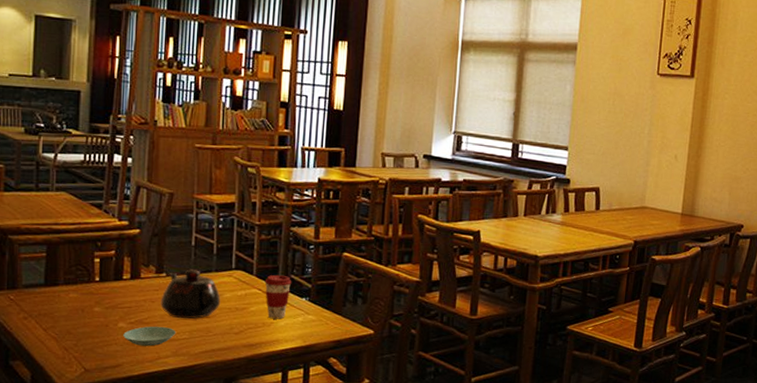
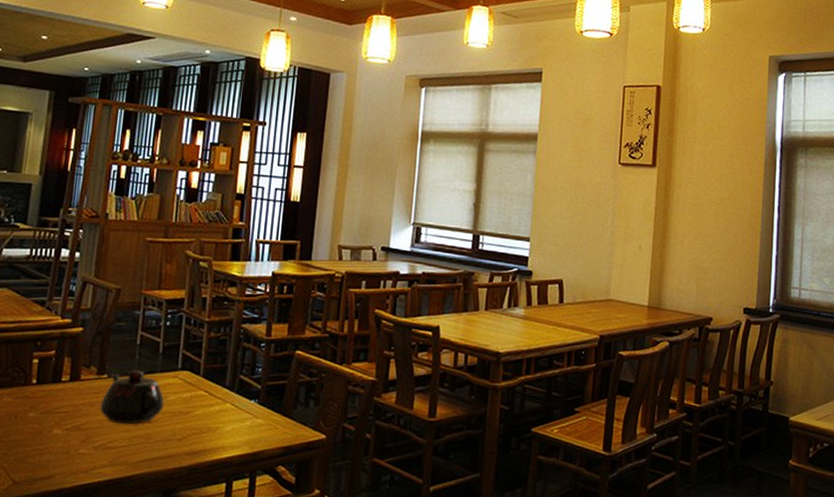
saucer: present [123,326,177,346] -> none [57,432,115,455]
coffee cup: present [264,274,292,319] -> none [211,375,241,424]

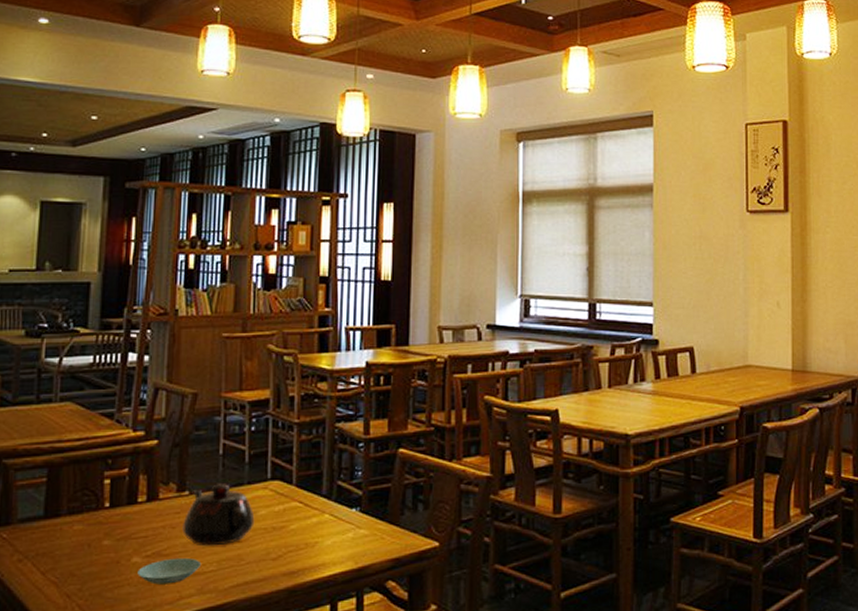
saucer: none [57,432,115,455] -> present [137,557,202,585]

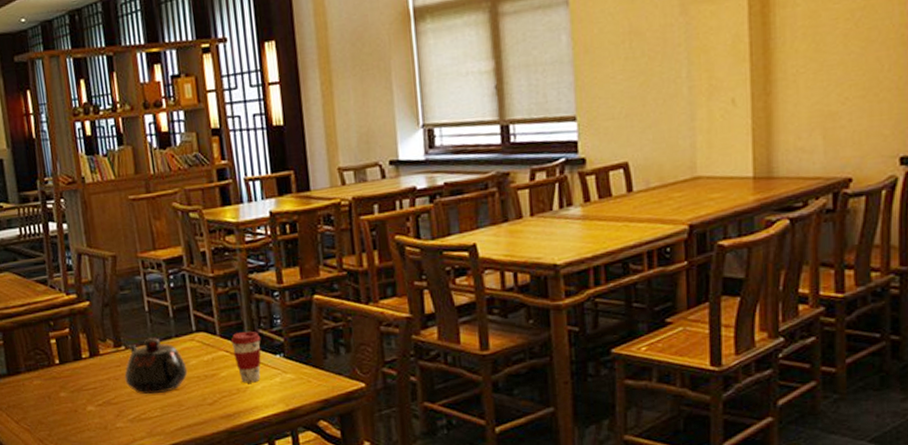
saucer: present [137,557,202,585] -> none [94,405,147,429]
coffee cup: none [306,482,339,538] -> present [230,331,261,383]

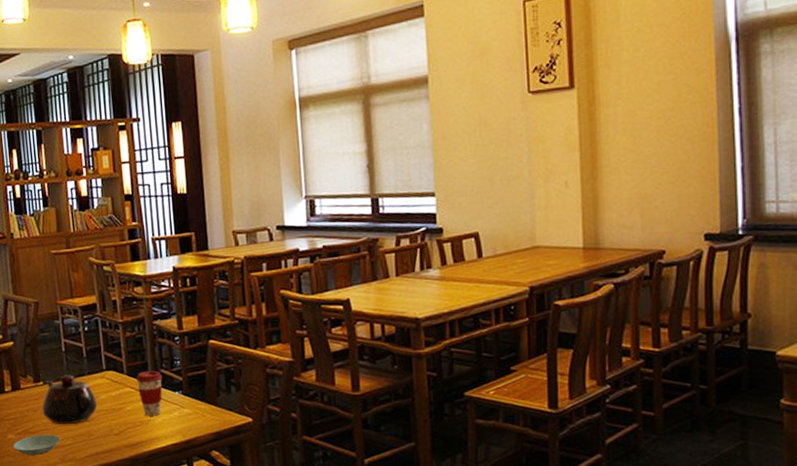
saucer: none [94,405,147,429] -> present [13,434,61,455]

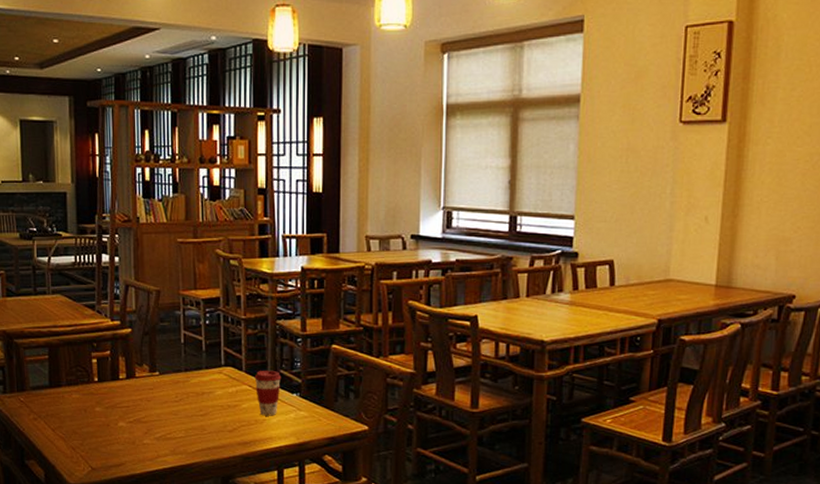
saucer: present [13,434,61,455] -> none [124,425,173,445]
teapot: present [41,375,98,425] -> none [156,367,213,418]

